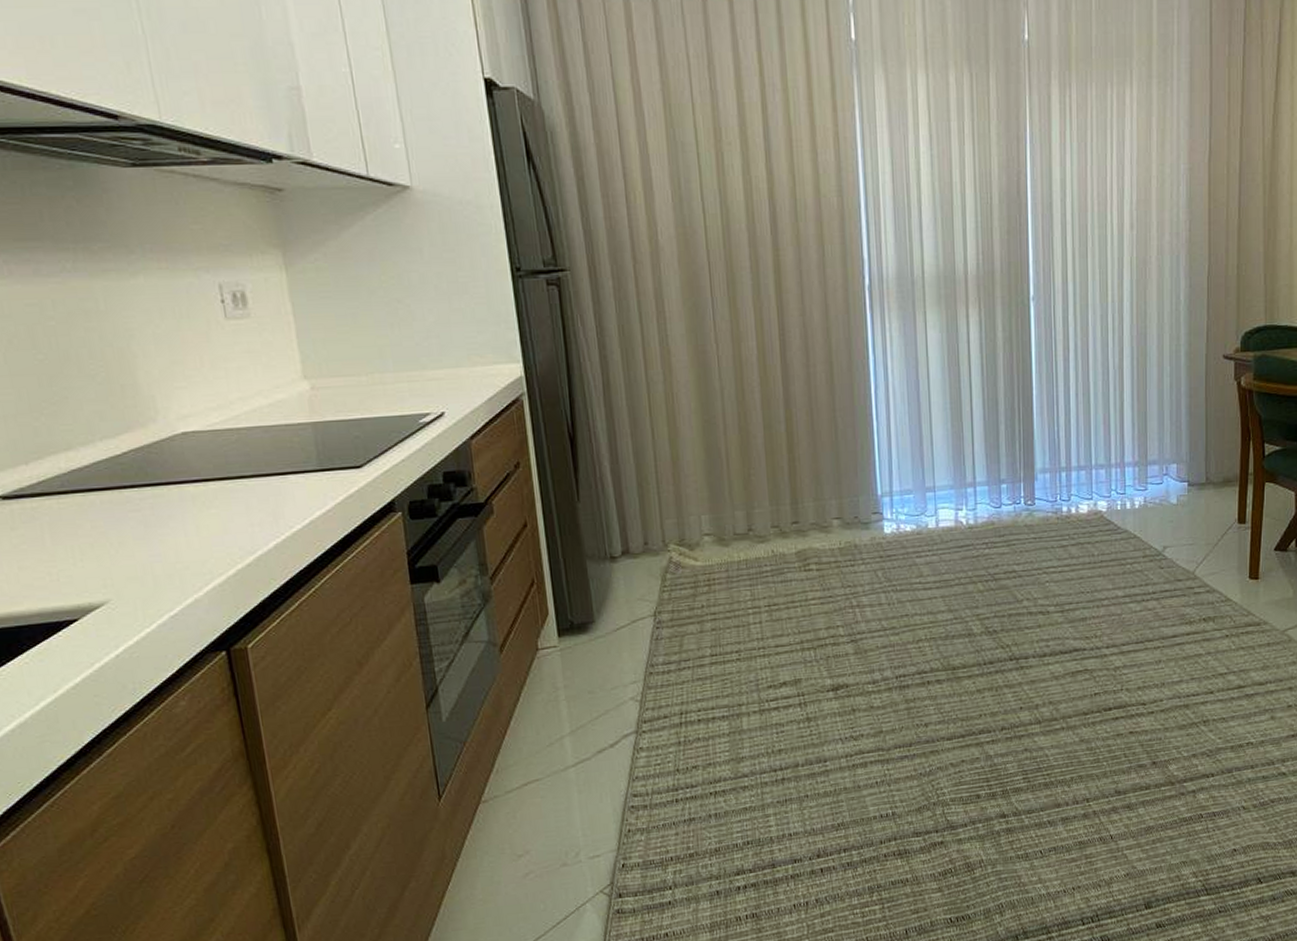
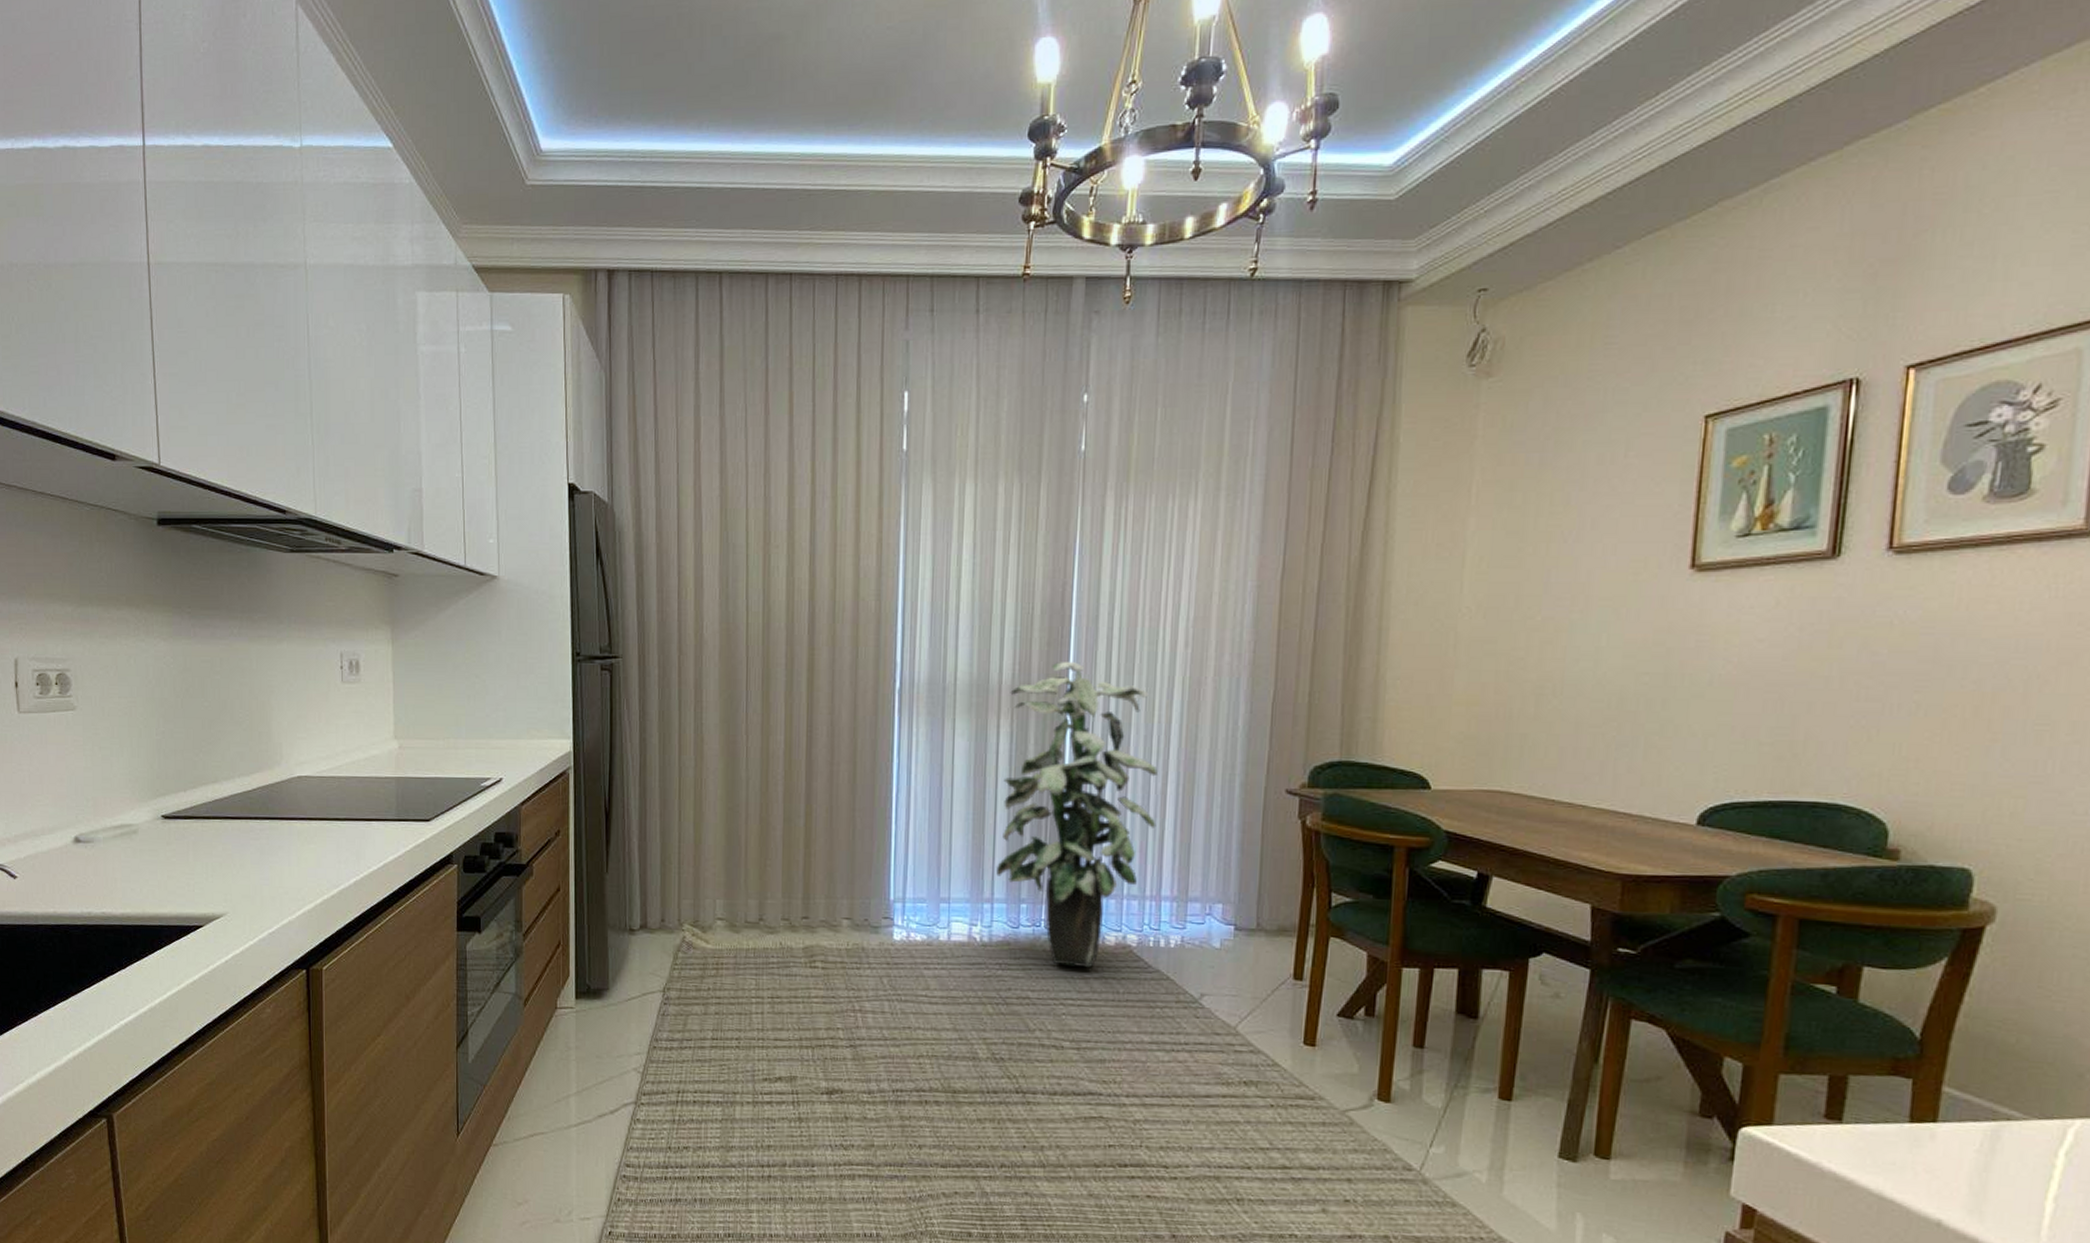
indoor plant: none [975,248,1116,537] -> present [995,661,1159,967]

